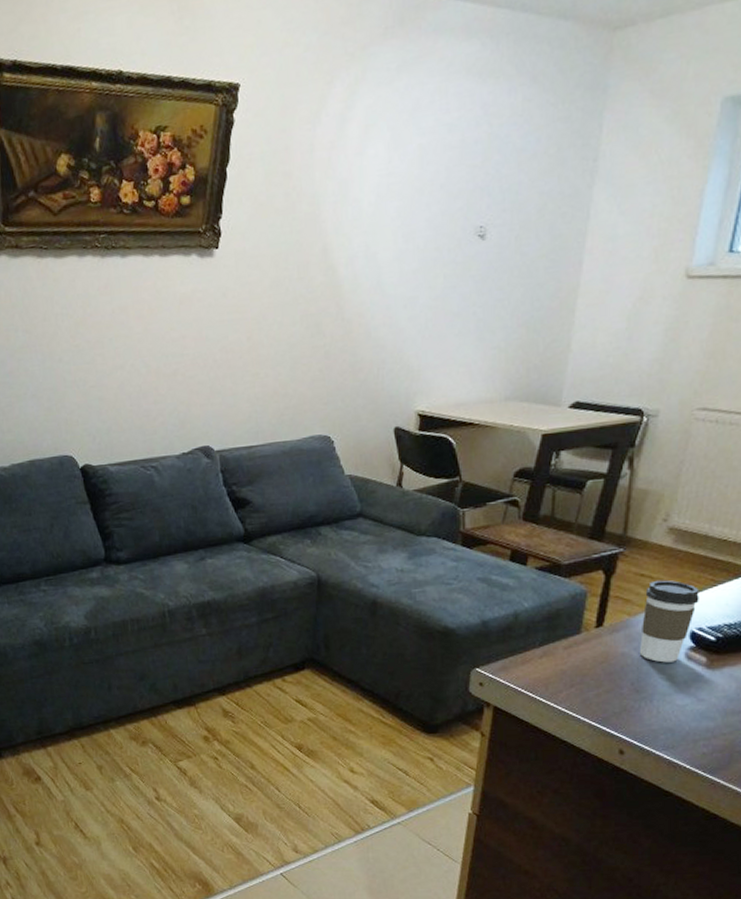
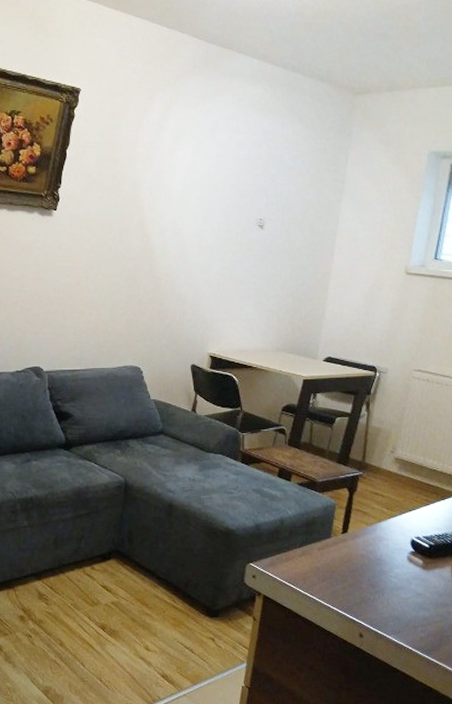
coffee cup: present [640,580,699,663] -> none [375,498,417,564]

